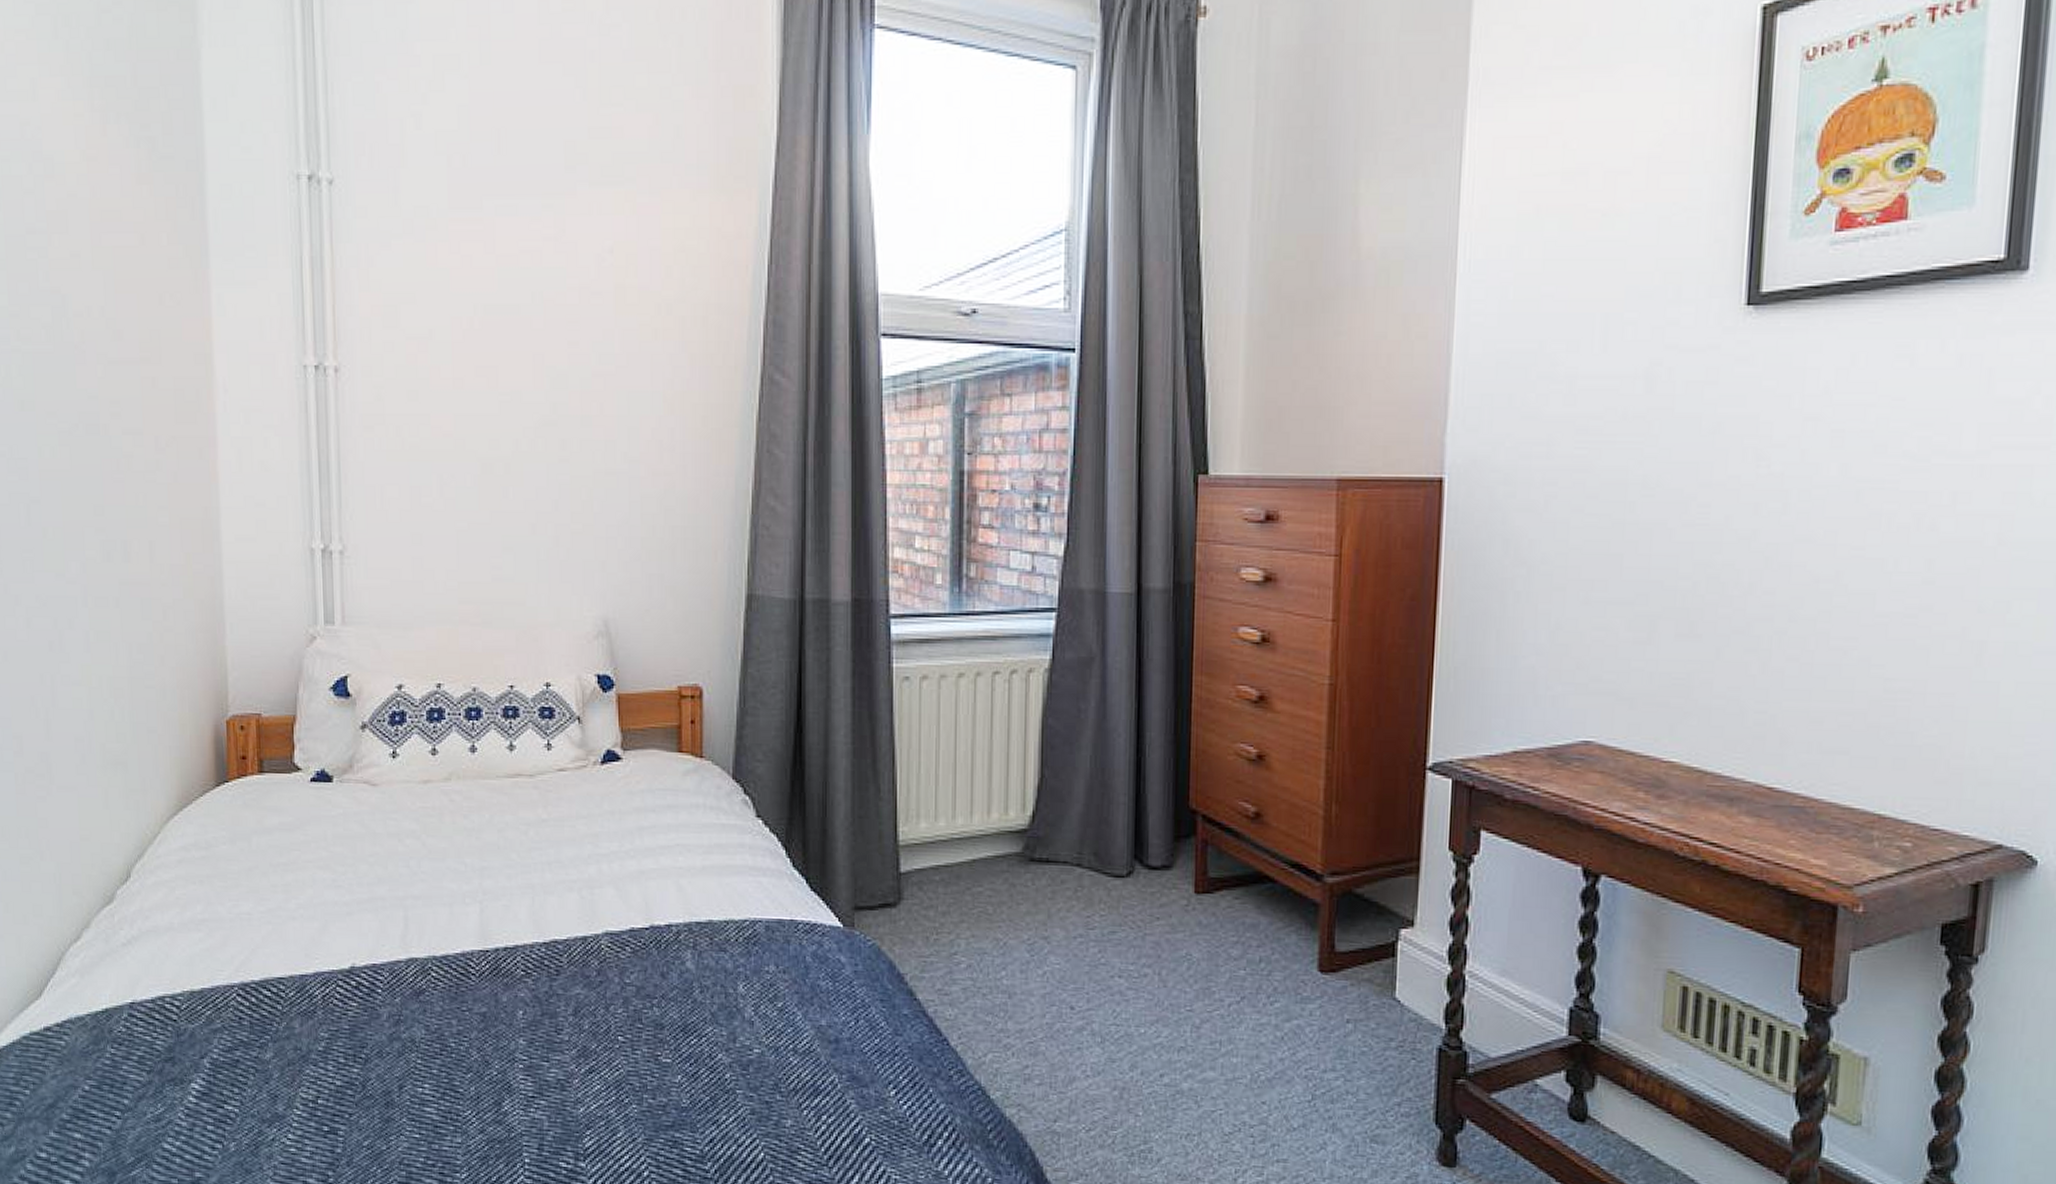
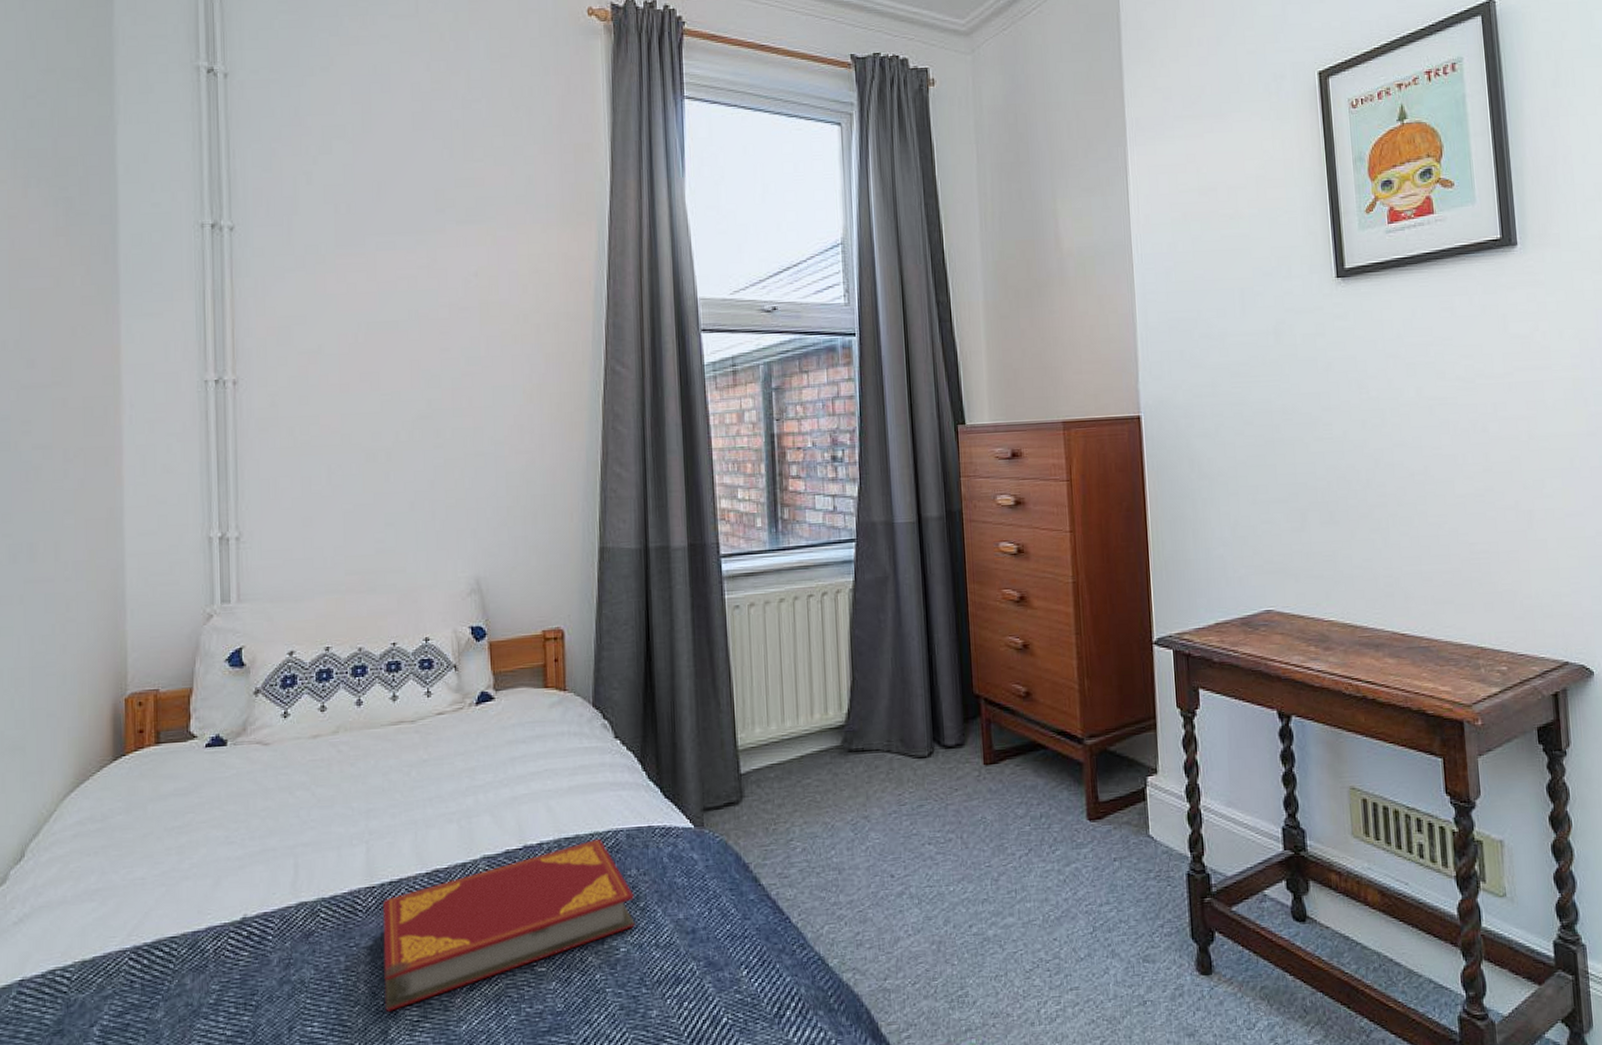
hardback book: none [497,926,772,1083] -> present [382,838,635,1012]

